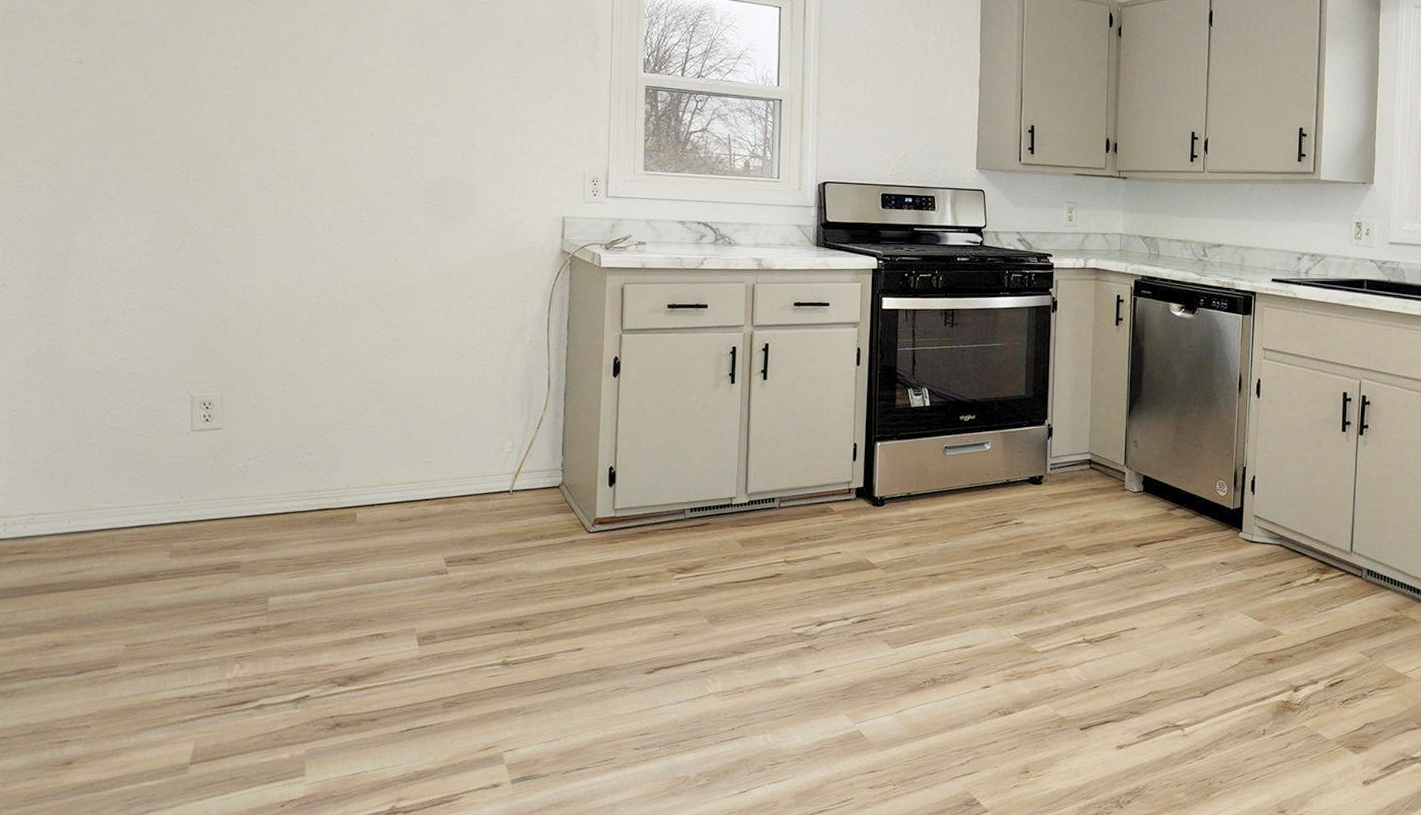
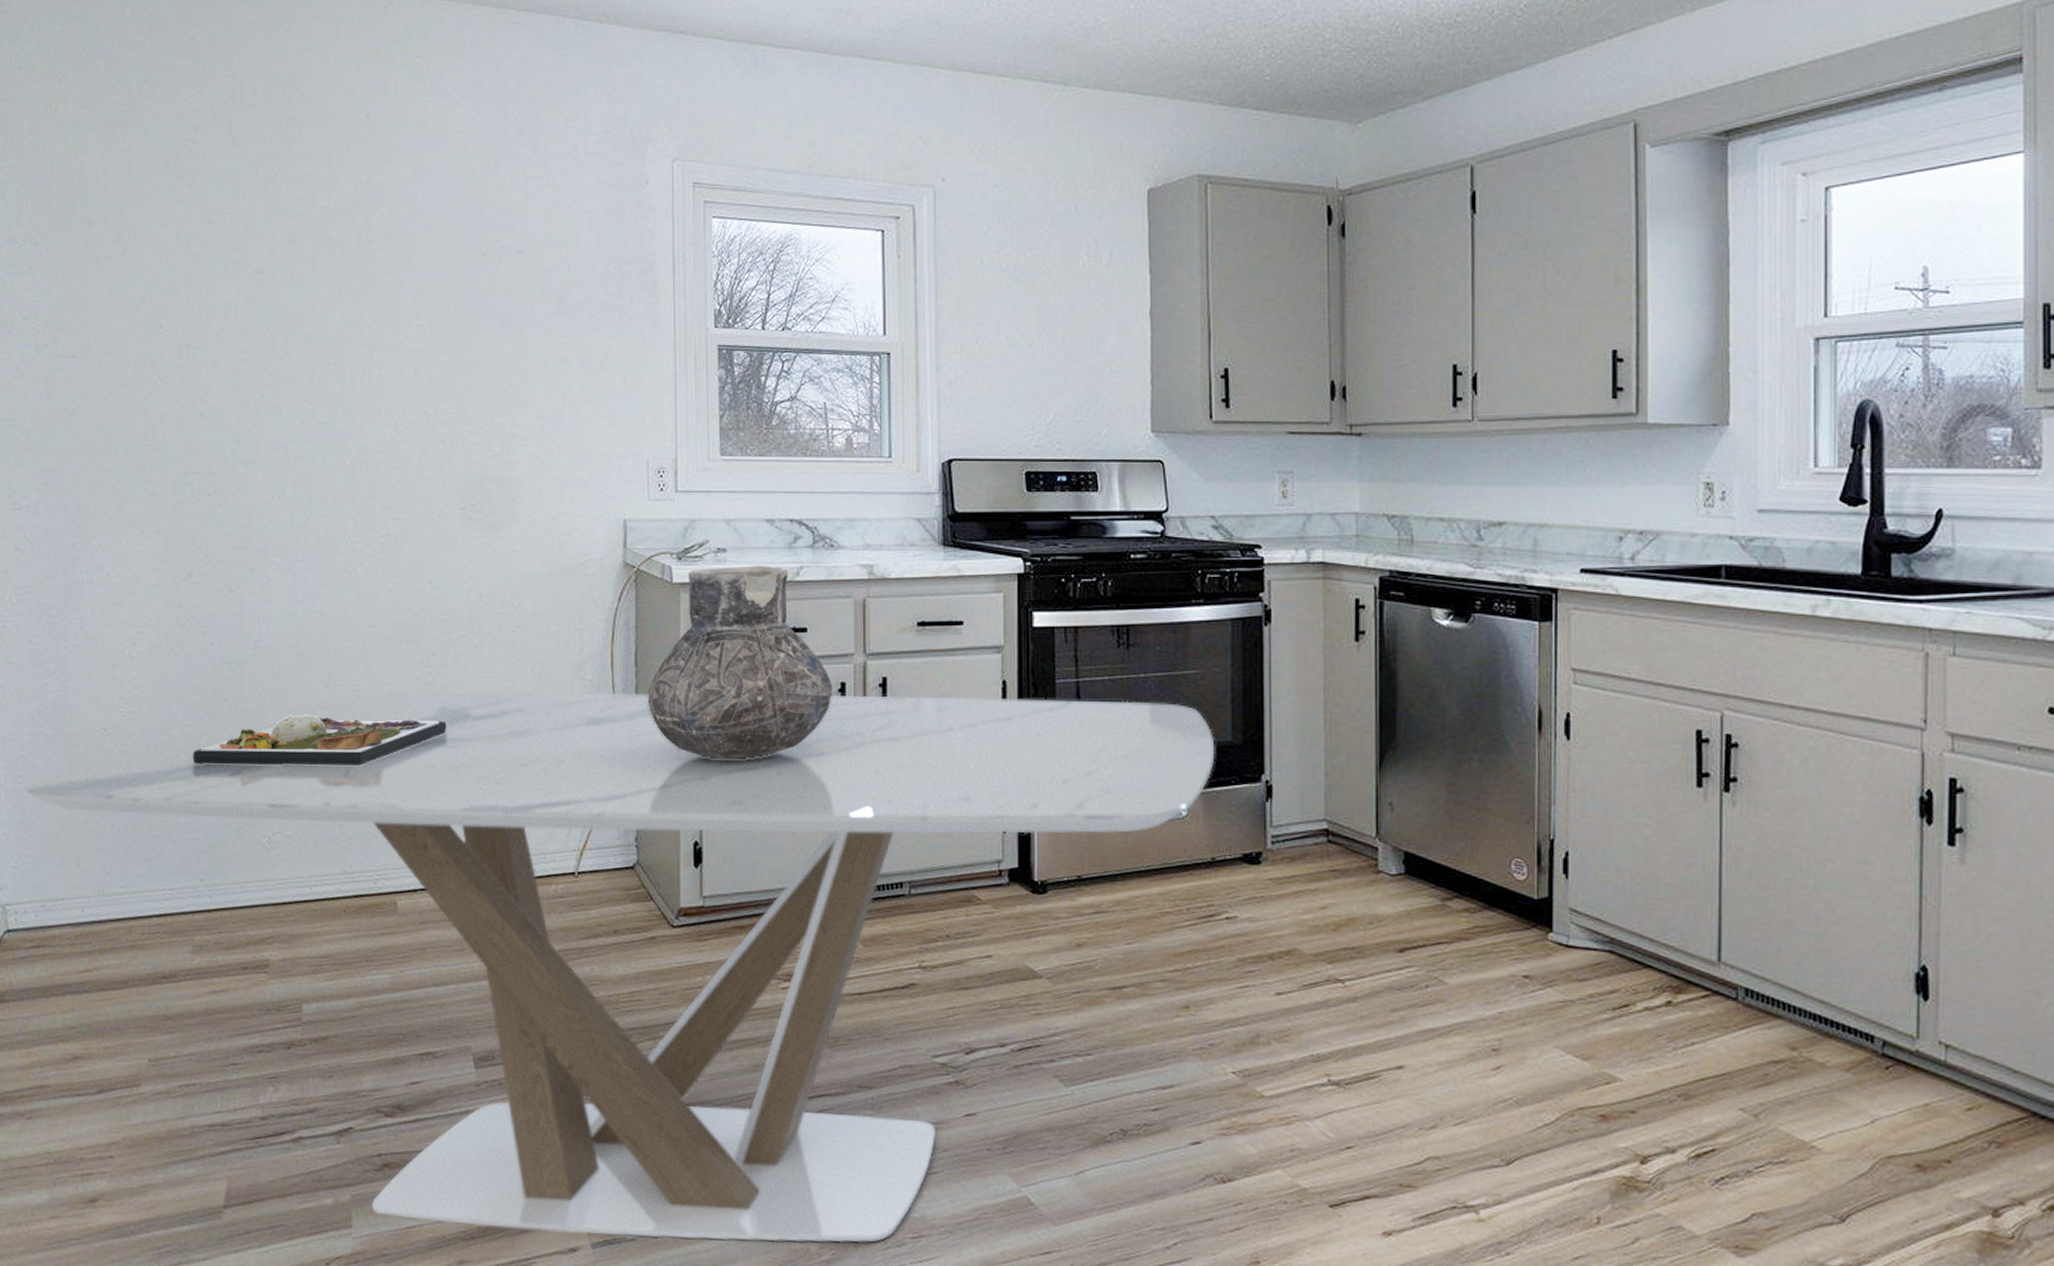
dining table: none [20,347,1013,774] -> present [27,692,1215,1243]
dinner plate: none [177,363,406,405] -> present [192,714,447,766]
vase: none [576,256,726,404] -> present [647,566,833,760]

